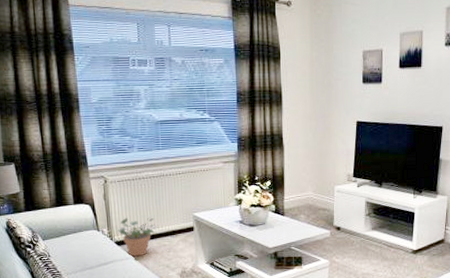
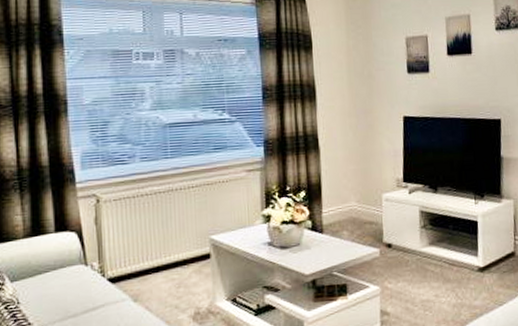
potted plant: present [118,217,159,257] -> none [112,244,166,297]

